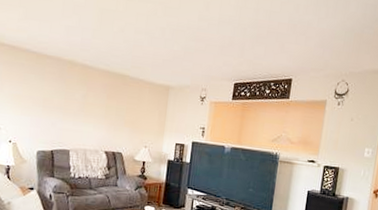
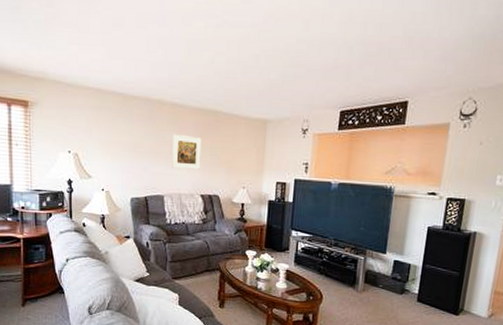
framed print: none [79,92,109,128] -> present [172,133,202,170]

